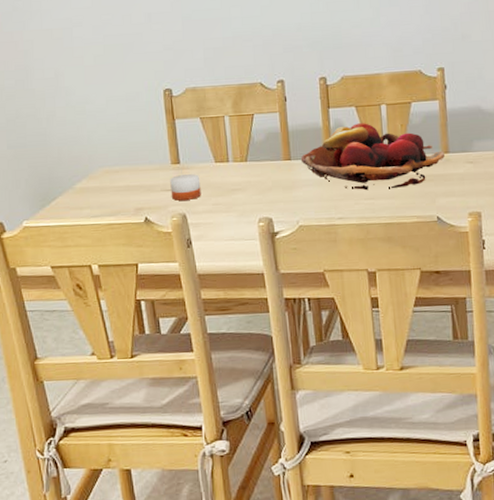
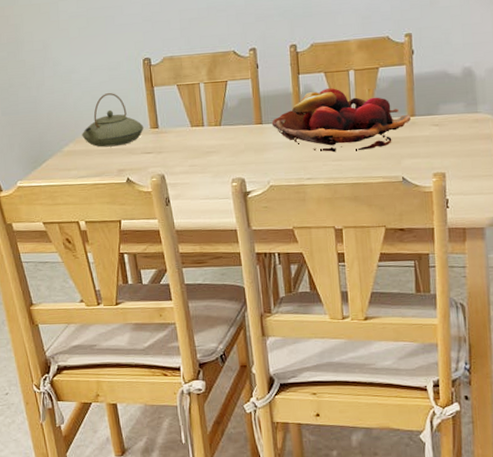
teapot: none [96,125,164,184] -> present [82,93,144,147]
candle: present [170,174,201,201] -> none [149,138,179,162]

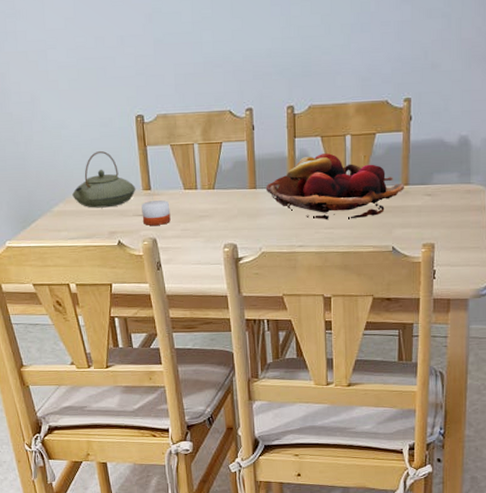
candle: none [149,138,179,162] -> present [141,200,171,225]

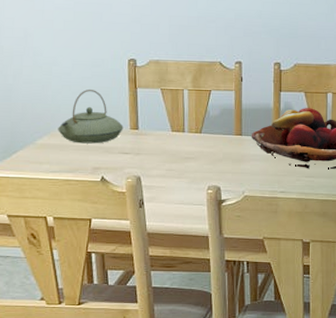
candle: present [141,200,171,225] -> none [128,140,157,164]

